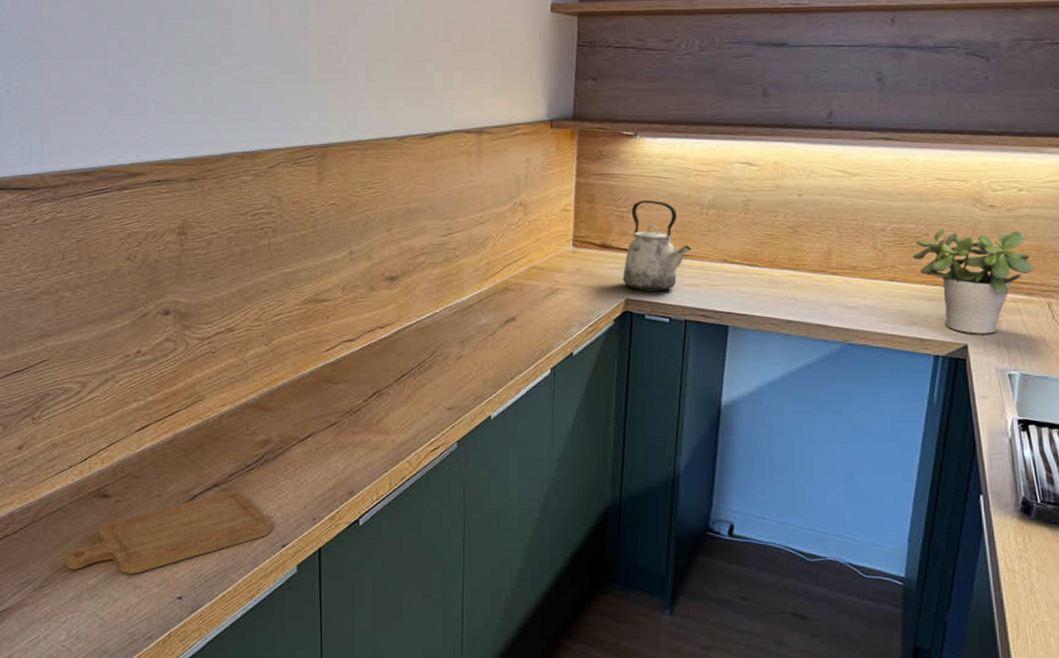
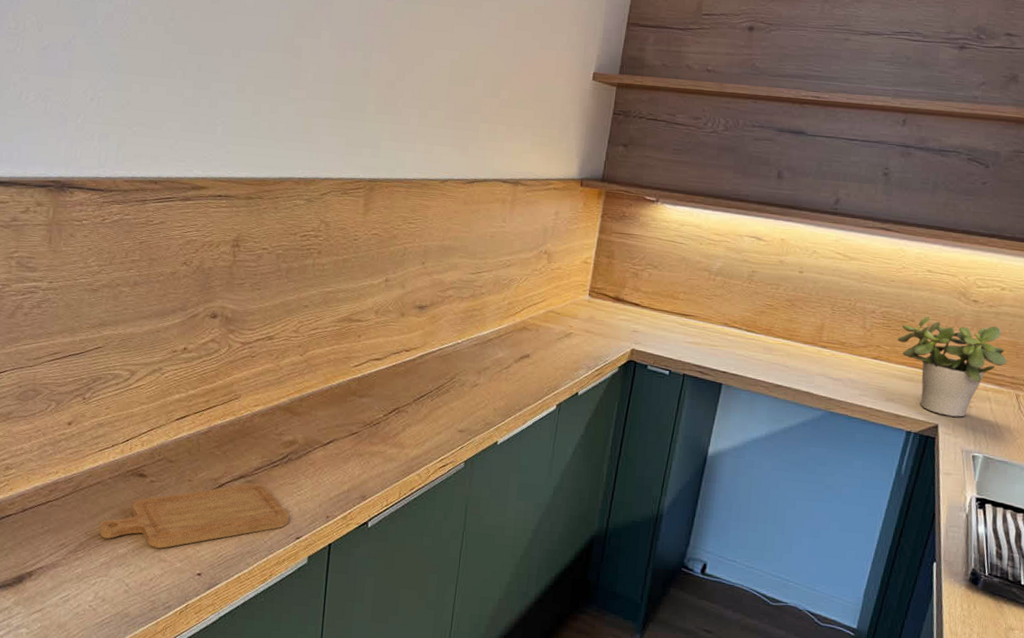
kettle: present [622,200,692,292] -> none [630,261,697,346]

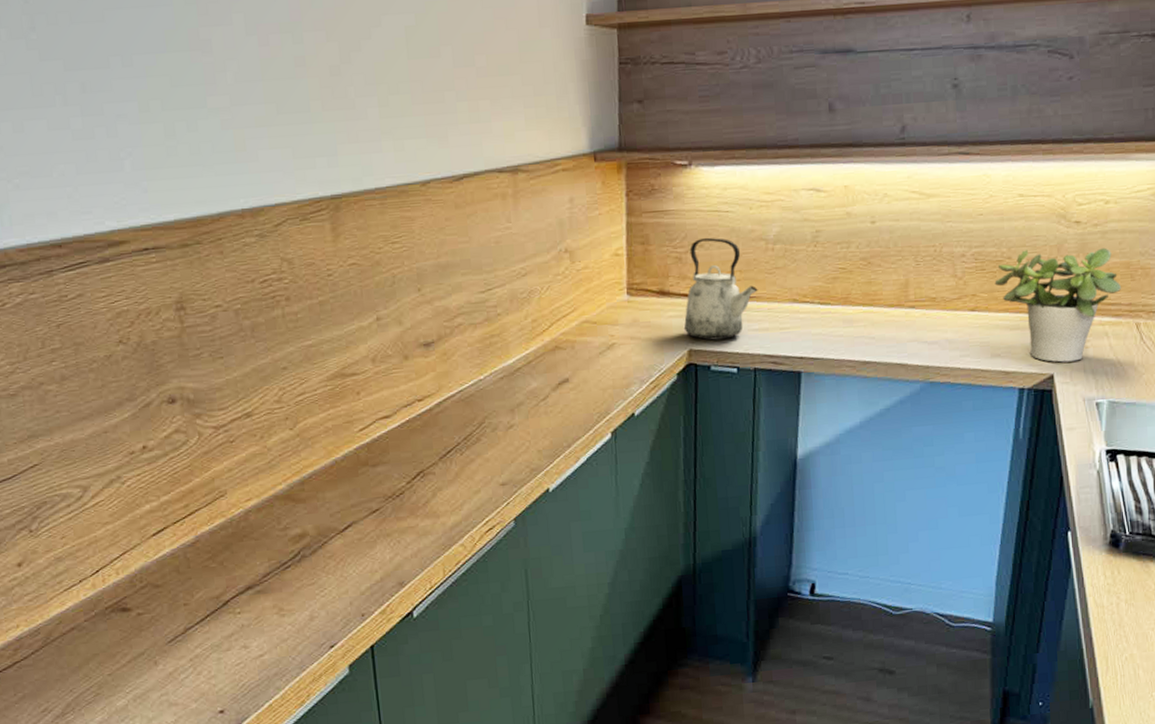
chopping board: present [99,483,289,549] -> none [85,592,317,693]
kettle: none [630,261,697,346] -> present [683,237,758,341]

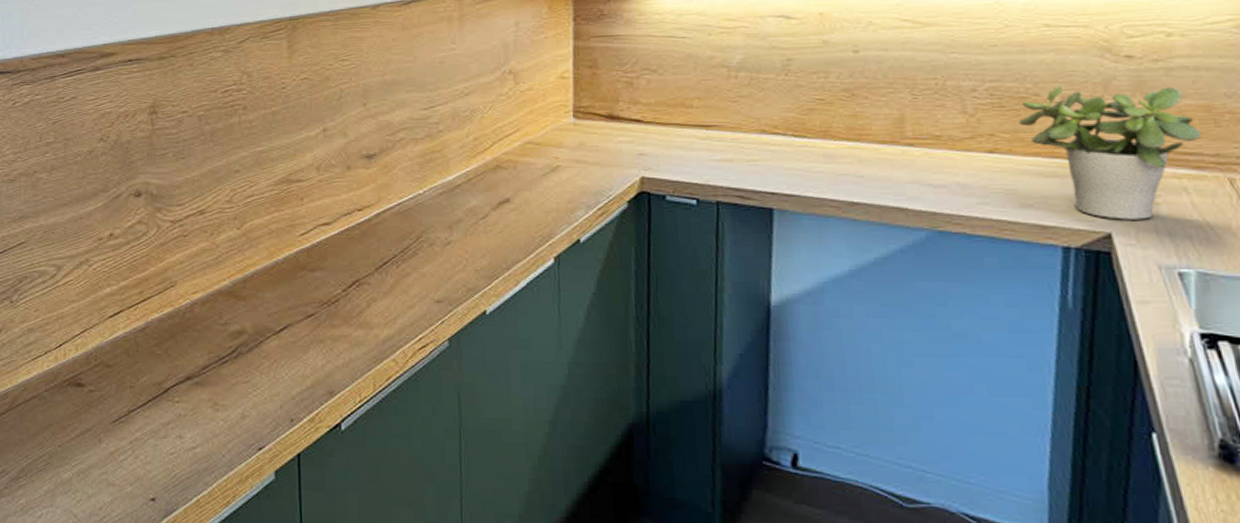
kettle: present [683,237,758,341] -> none [635,63,720,169]

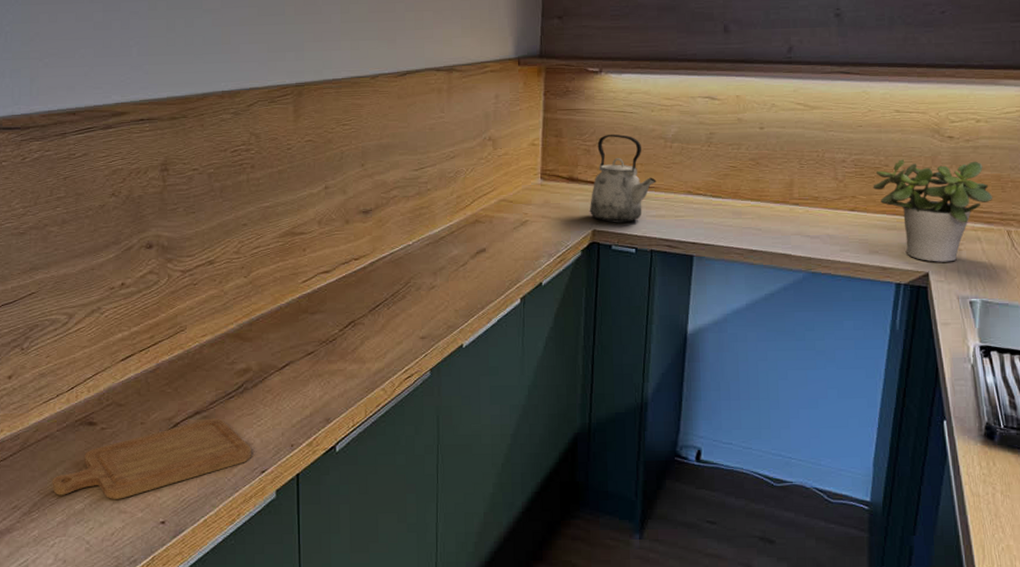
chopping board: none [39,385,247,470] -> present [52,418,251,499]
kettle: none [635,63,720,169] -> present [589,134,657,223]

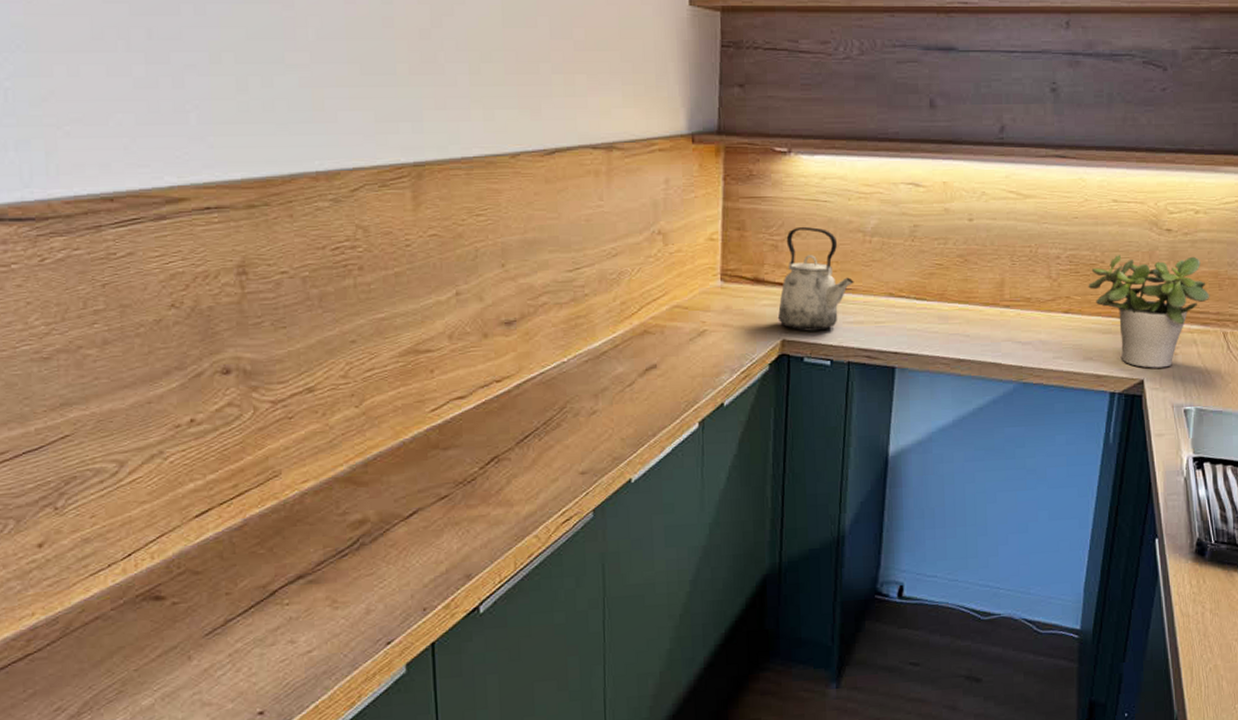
chopping board: present [52,418,251,499] -> none [108,582,373,690]

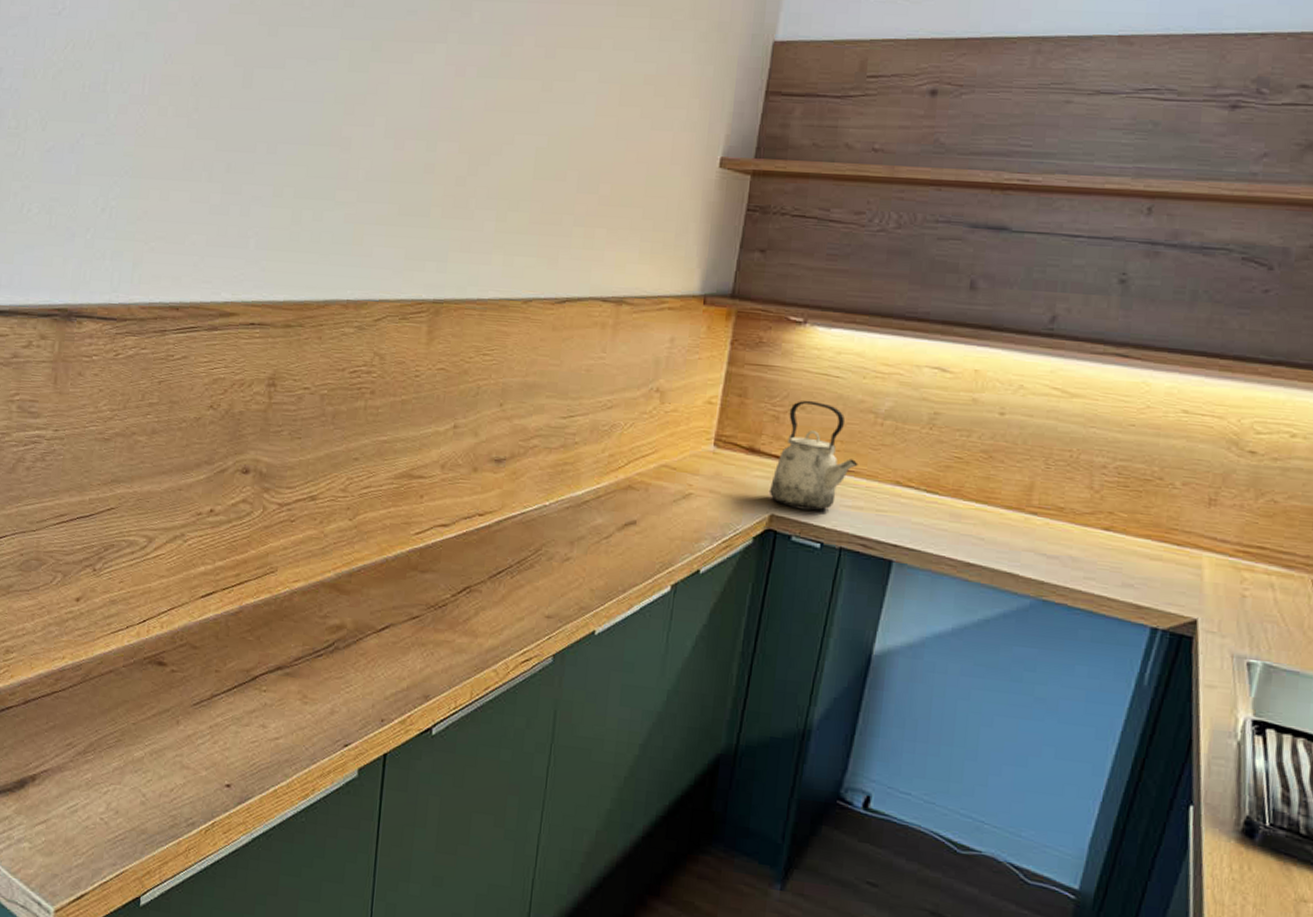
potted plant: present [1088,255,1210,368] -> none [1138,473,1300,610]

